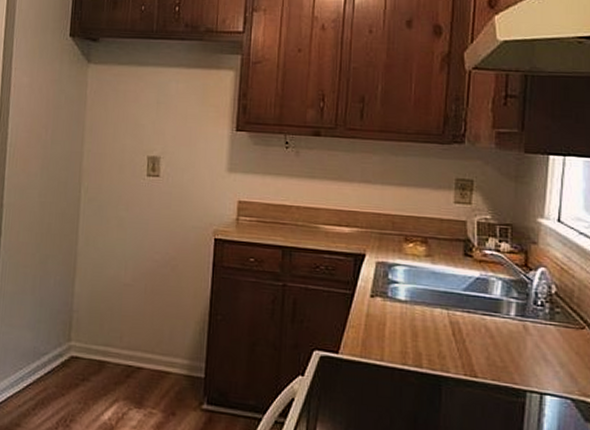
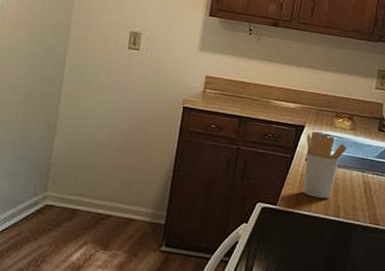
utensil holder: none [368,262,424,345] -> present [303,132,347,199]

